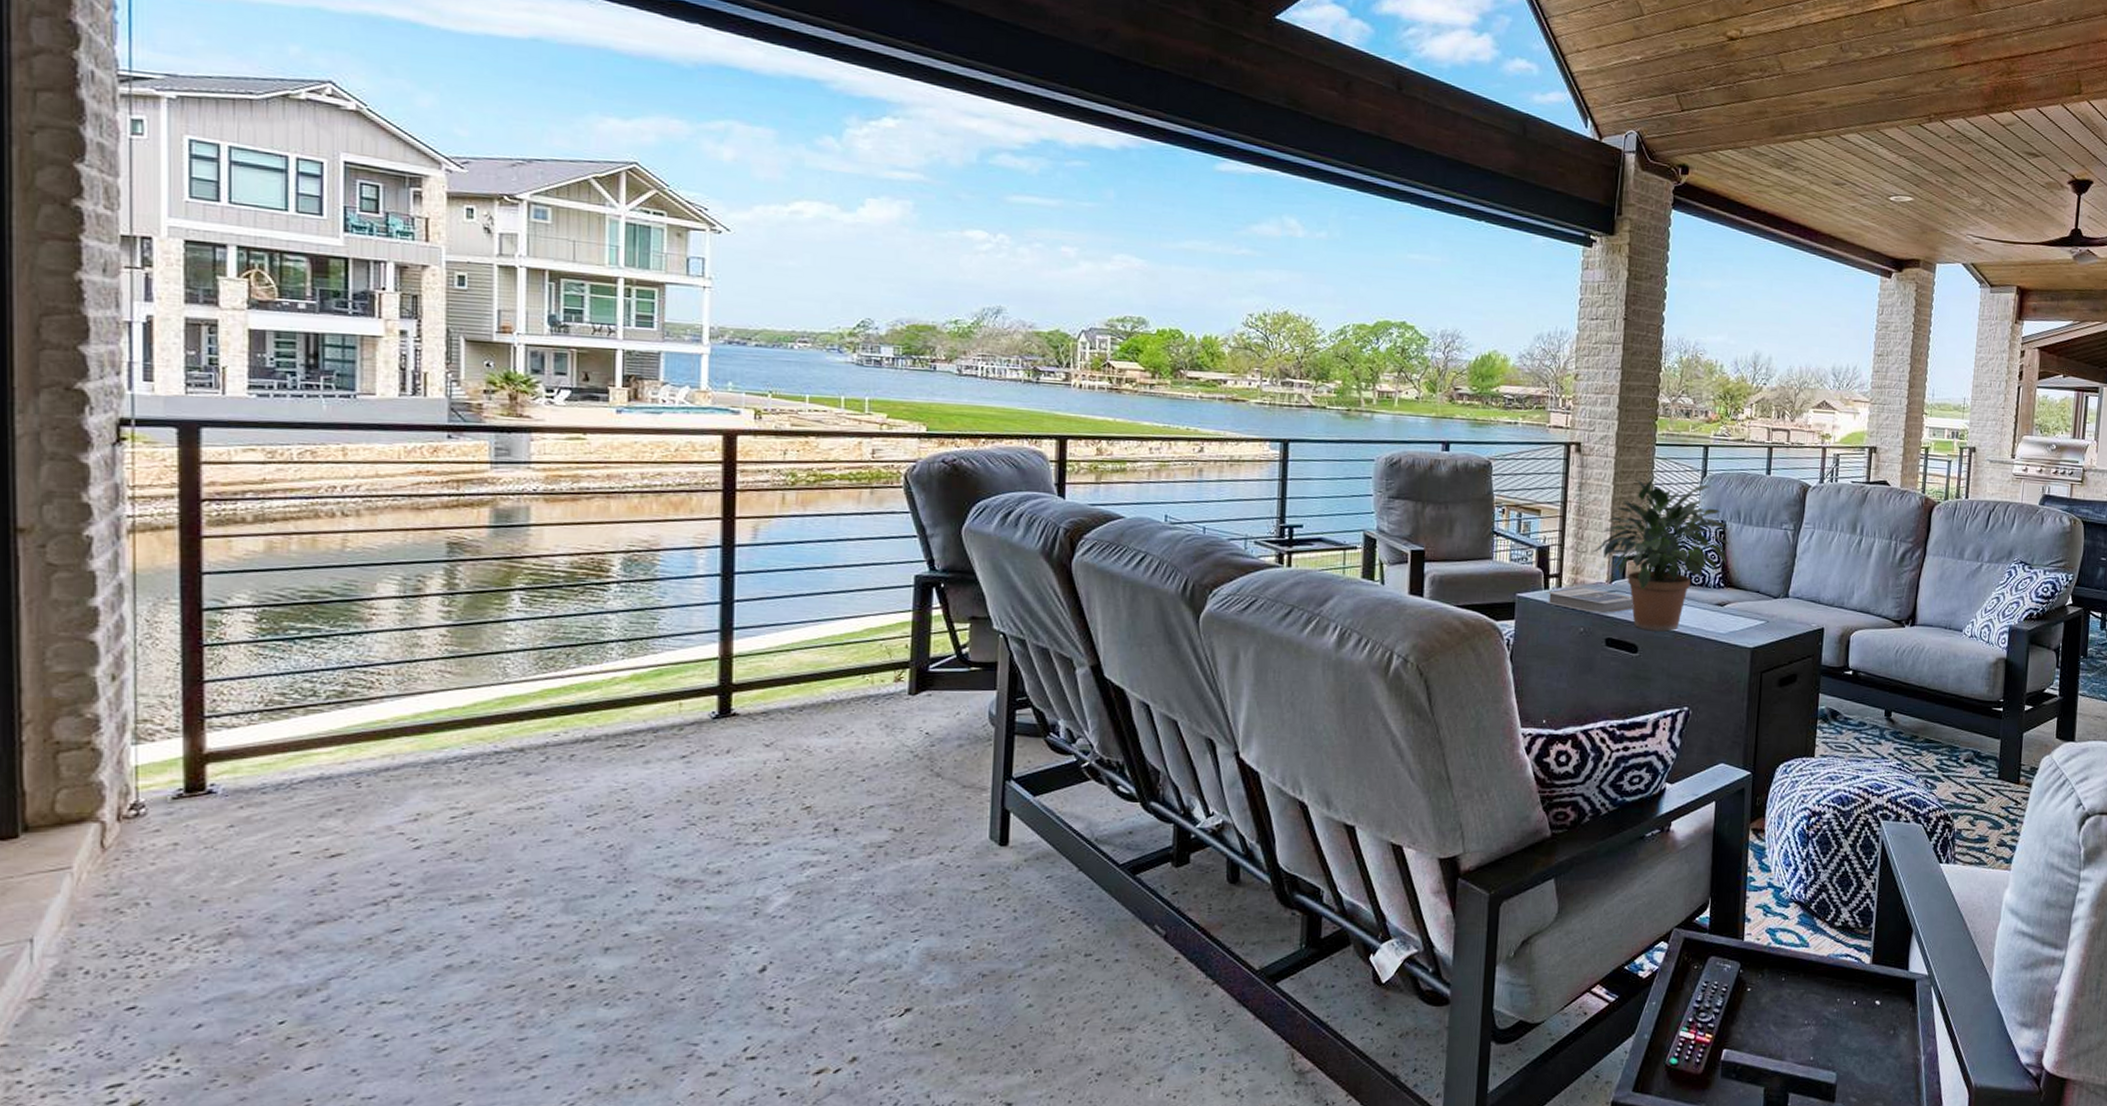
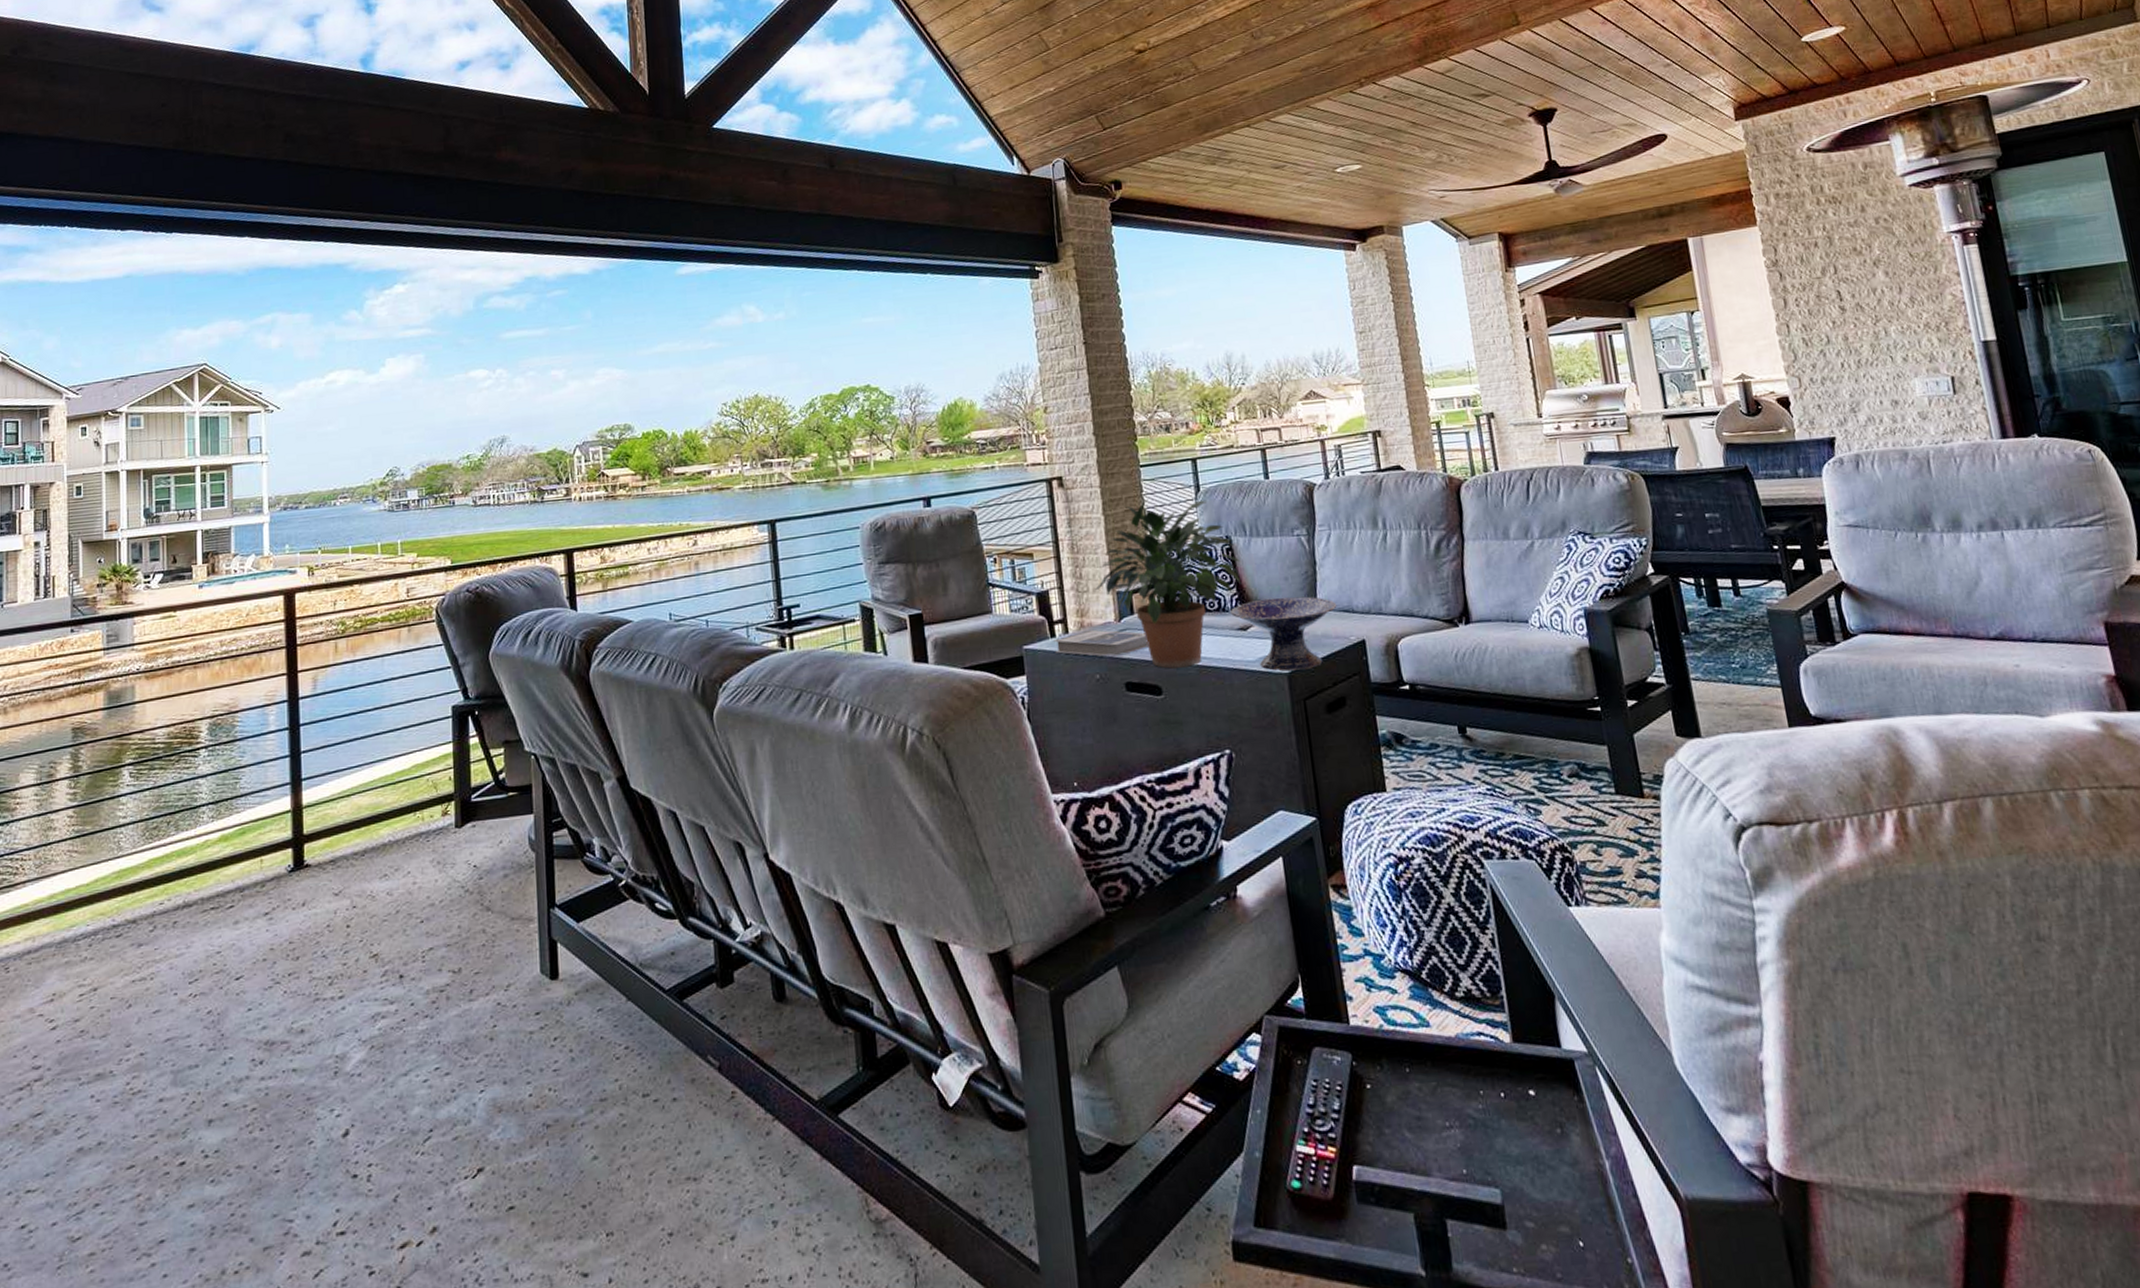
decorative bowl: none [1711,581,1807,647] -> present [1229,596,1337,672]

